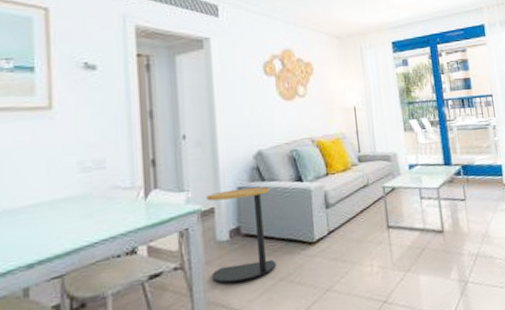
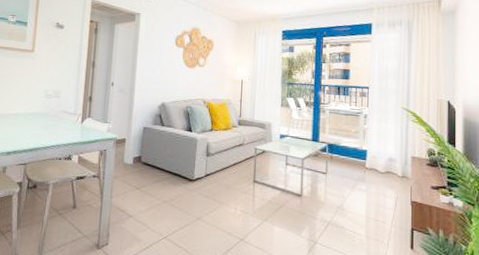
side table: present [206,187,276,283] -> none [116,128,166,197]

